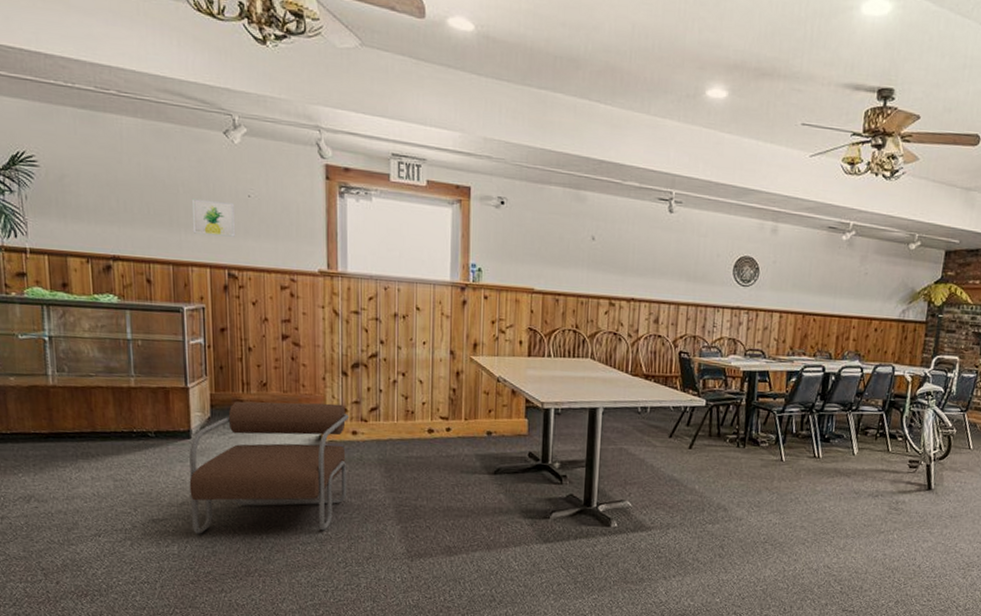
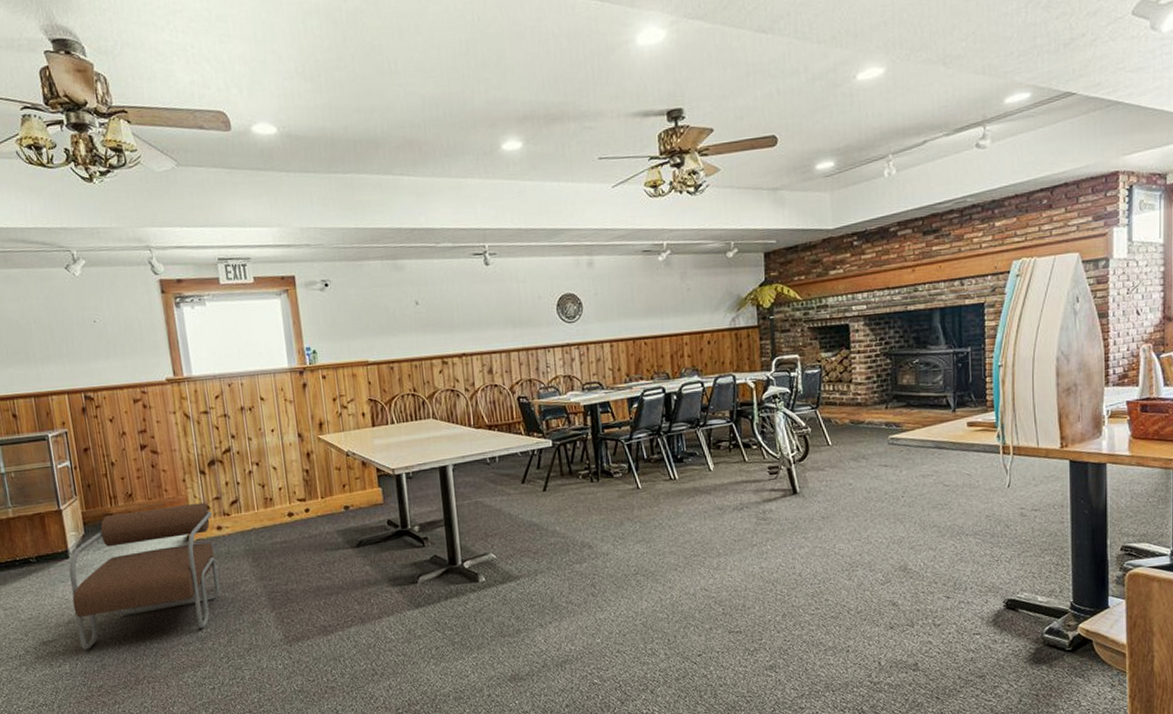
wall art: present [191,198,235,237] -> none [43,330,86,365]

